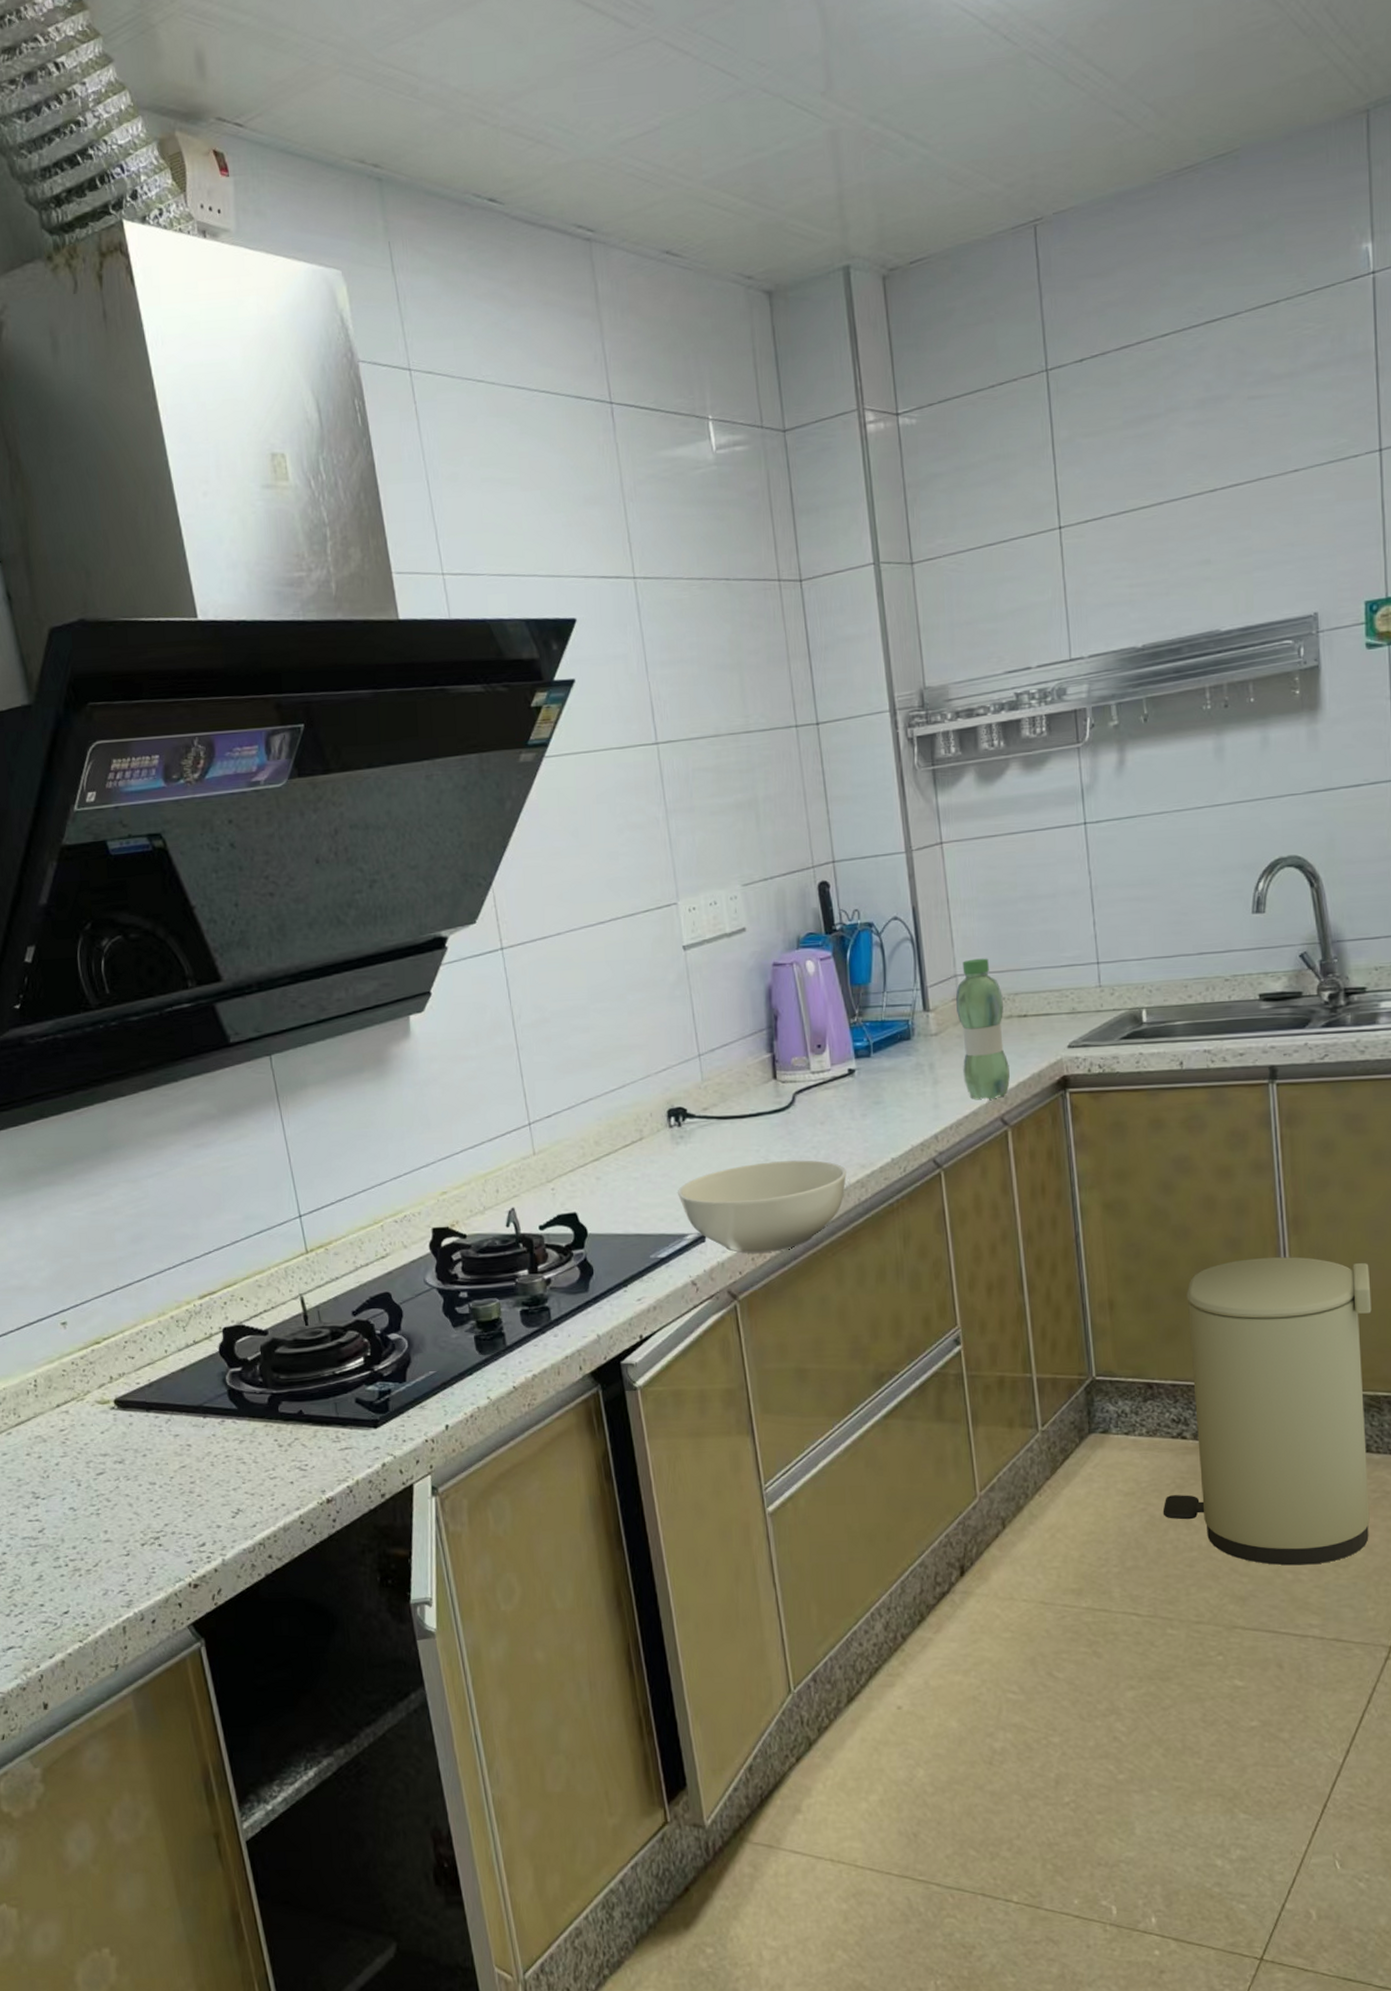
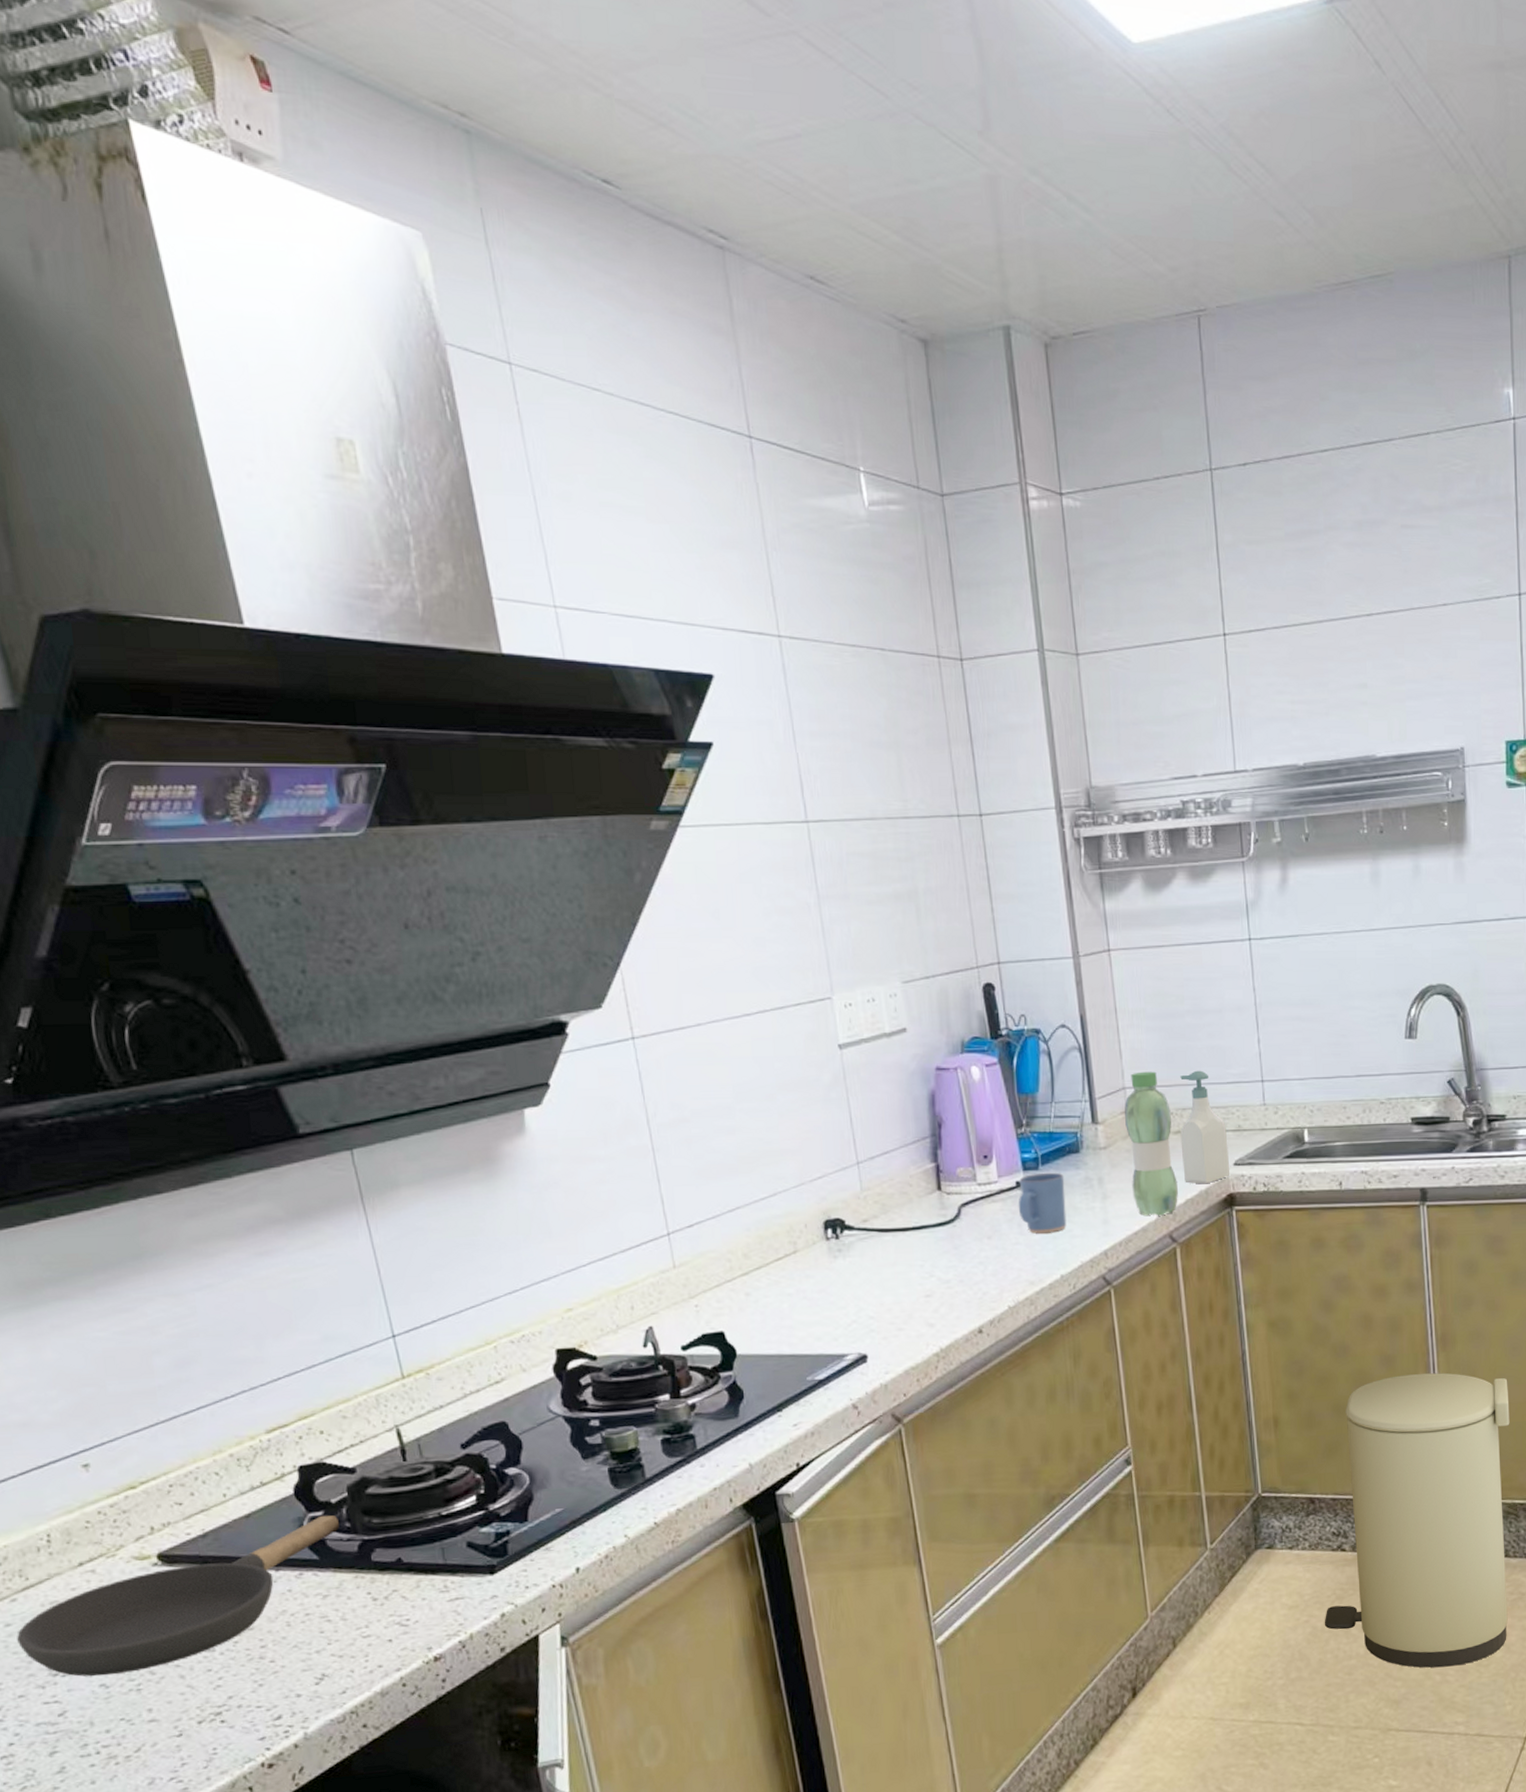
frying pan: none [10,1371,254,1501] -> present [17,1515,339,1677]
bowl: present [677,1160,846,1254] -> none [835,1276,1015,1375]
mug: none [850,1059,898,1118] -> present [1018,1172,1067,1233]
soap bottle: none [1012,955,1064,1067] -> present [1180,1070,1230,1184]

